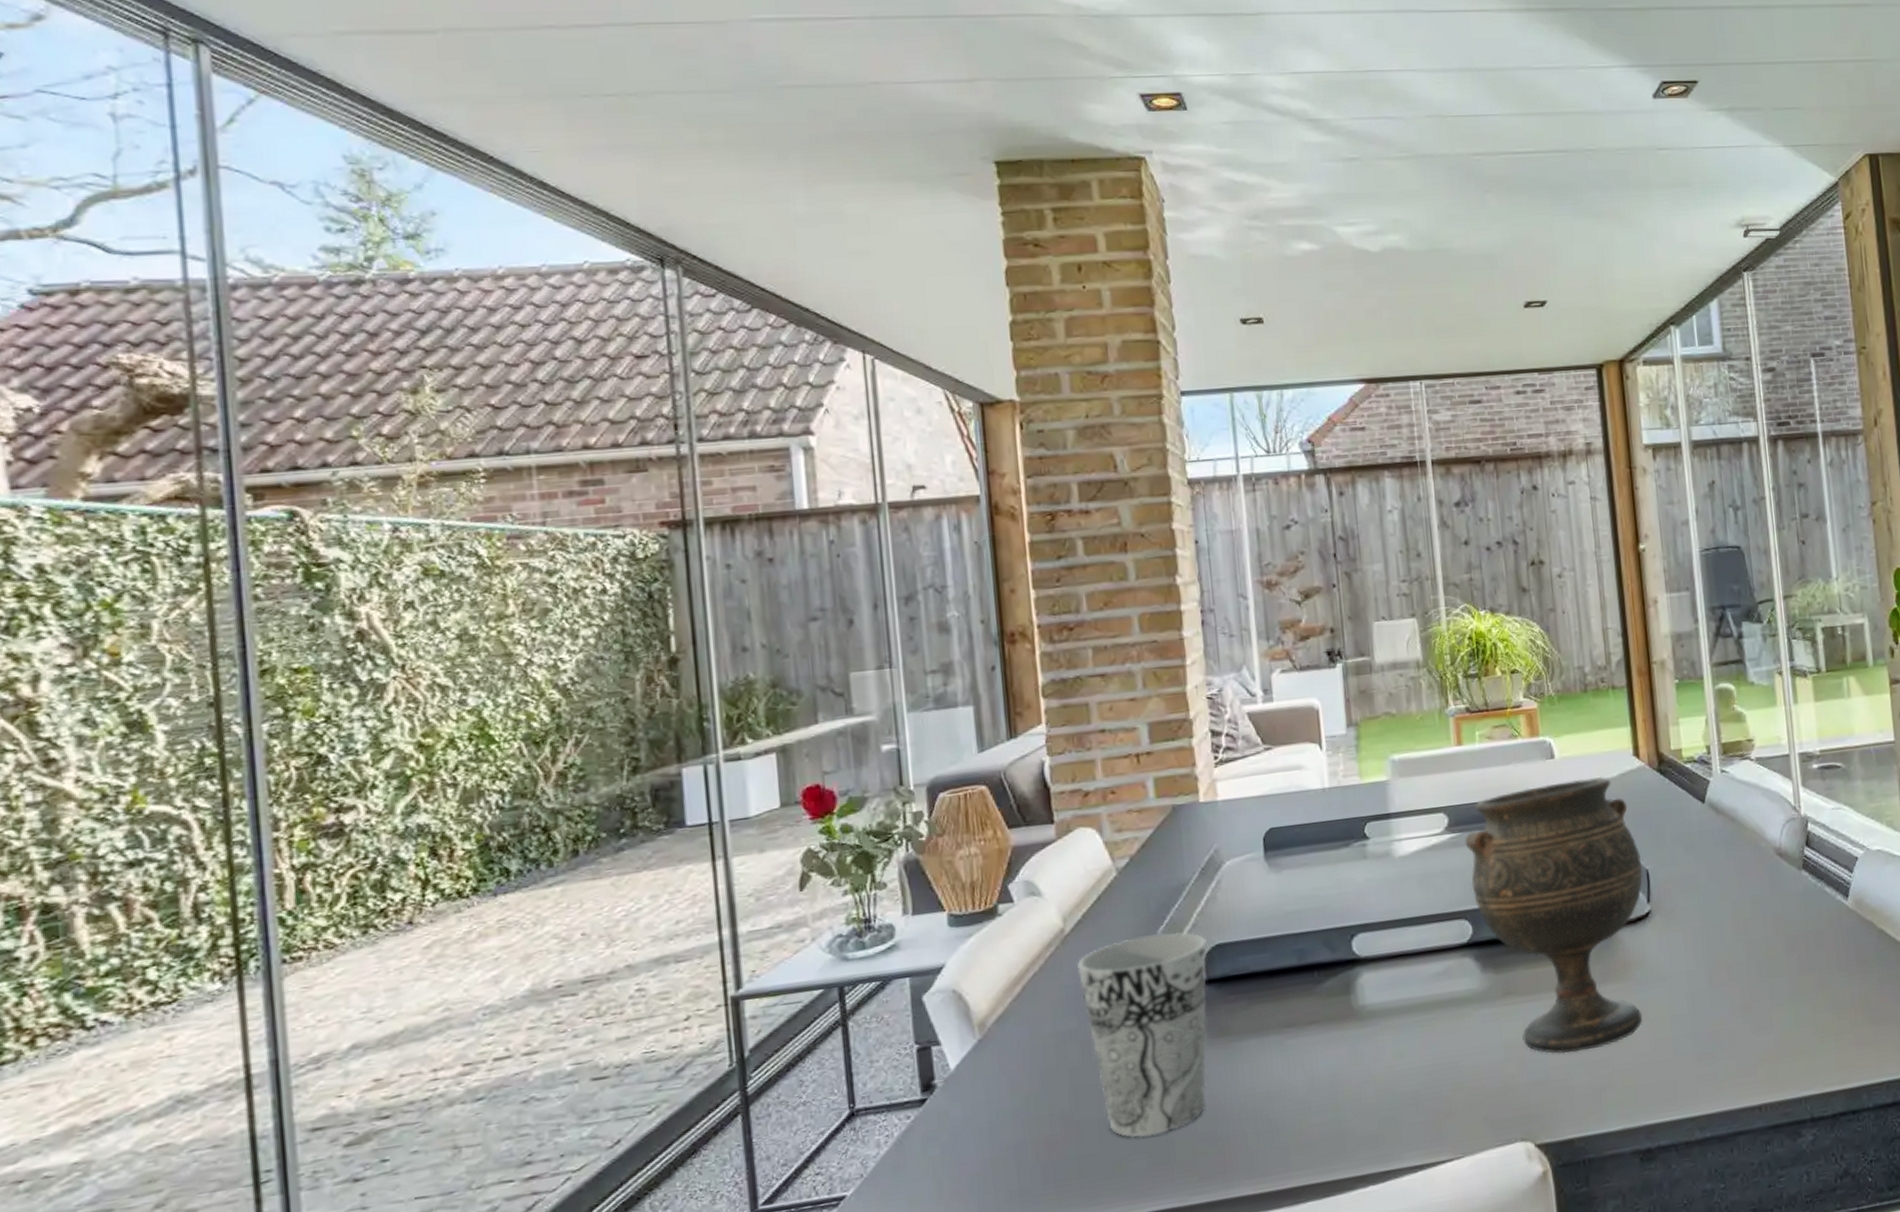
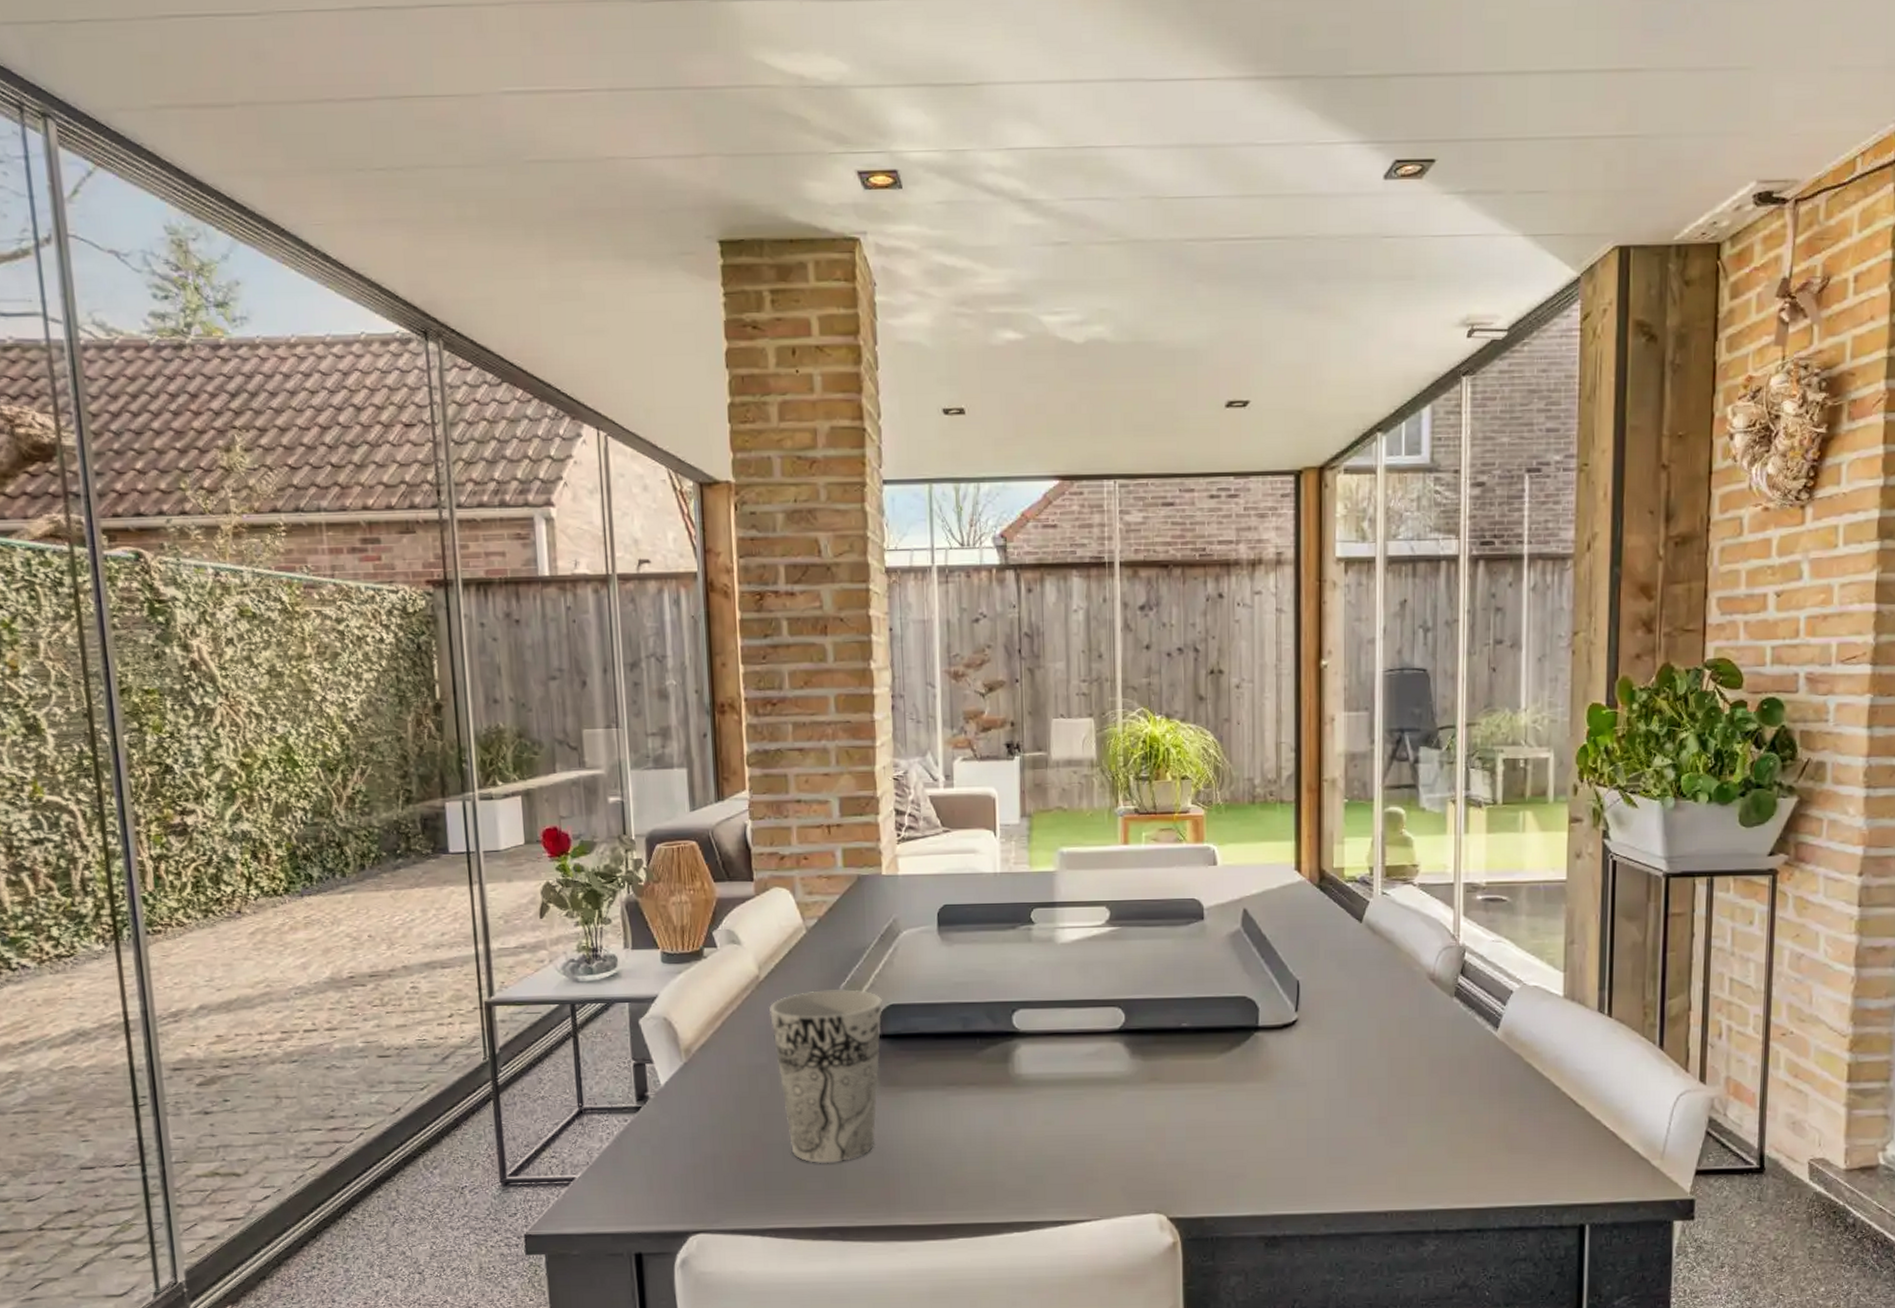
goblet: present [1464,776,1644,1054] -> none [1124,886,1294,1141]

